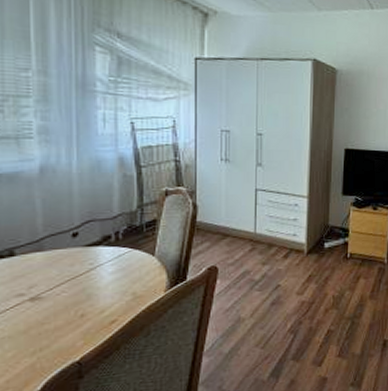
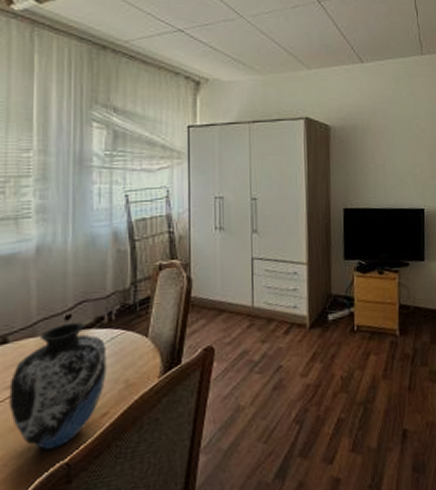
vase: none [18,239,115,350] -> present [9,321,107,450]

